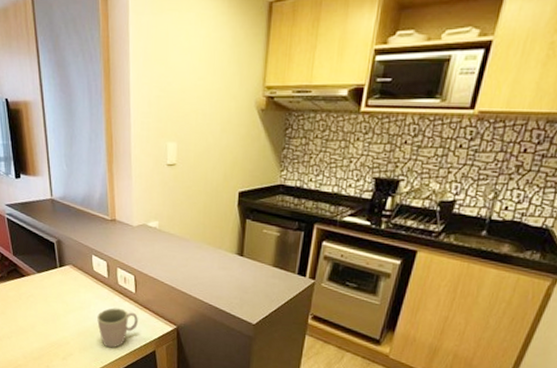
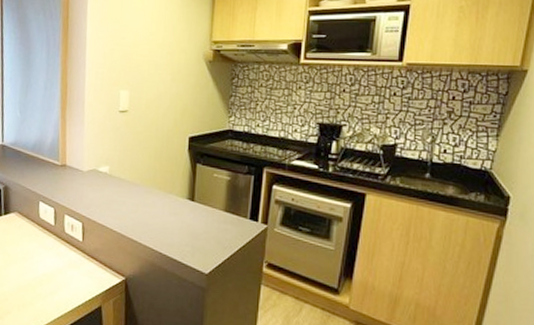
mug: present [97,308,138,348] -> none [40,258,84,305]

